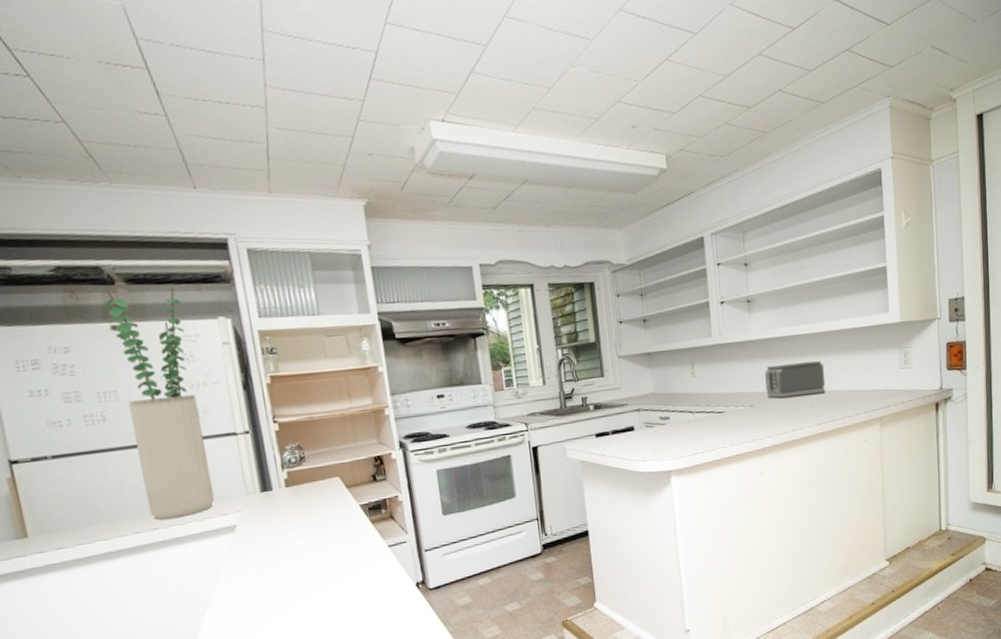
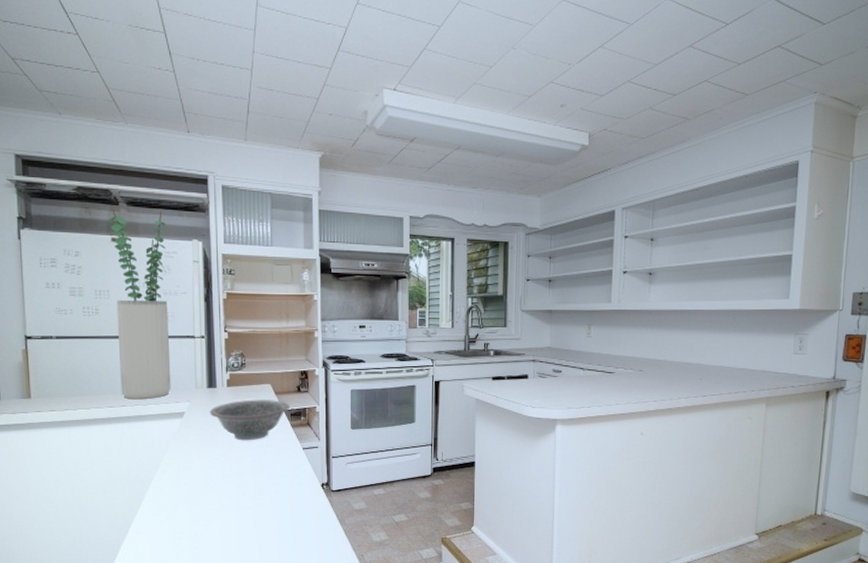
decorative bowl: none [267,494,367,548] -> present [209,399,291,440]
toaster: present [764,361,825,399] -> none [656,335,717,368]

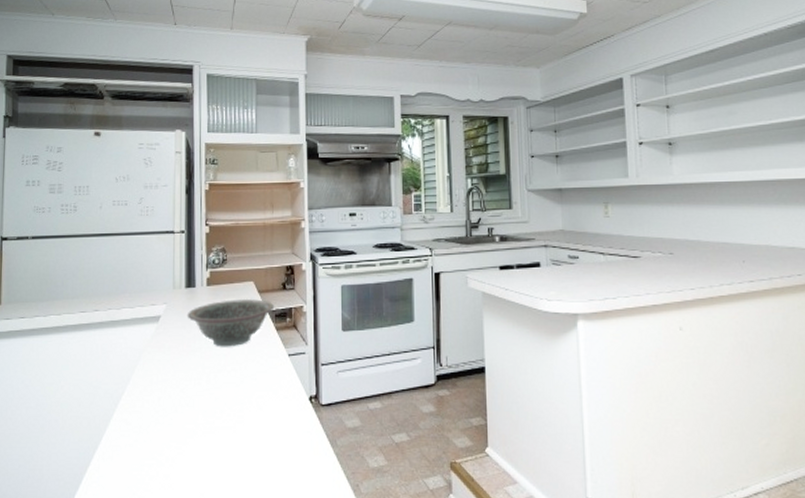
vase: present [107,206,171,400] -> none [91,101,150,303]

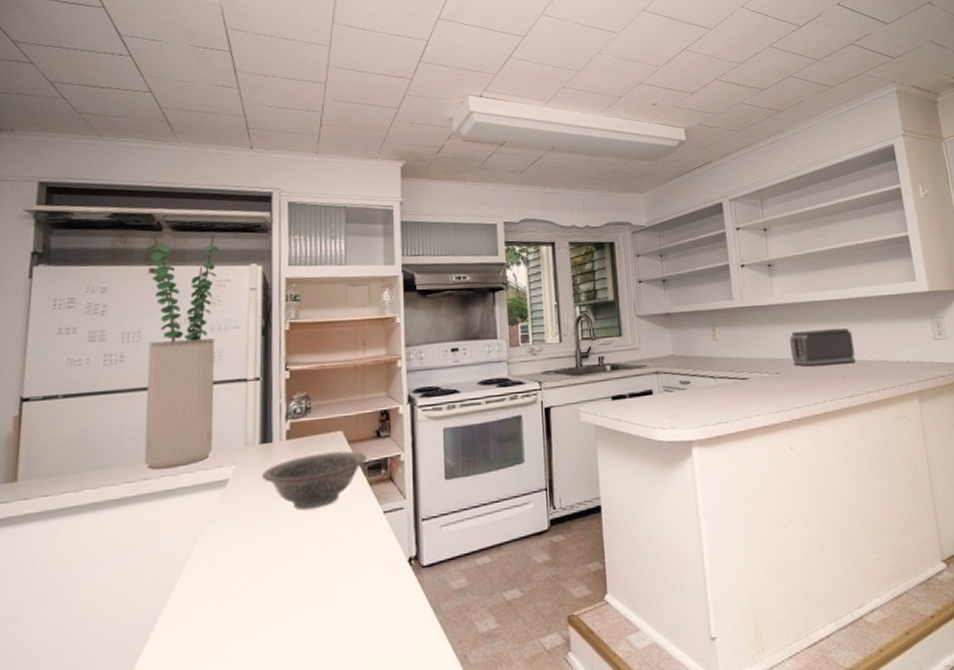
vase: none [91,101,150,303] -> present [144,233,220,470]
toaster: none [686,211,759,250] -> present [789,328,855,368]

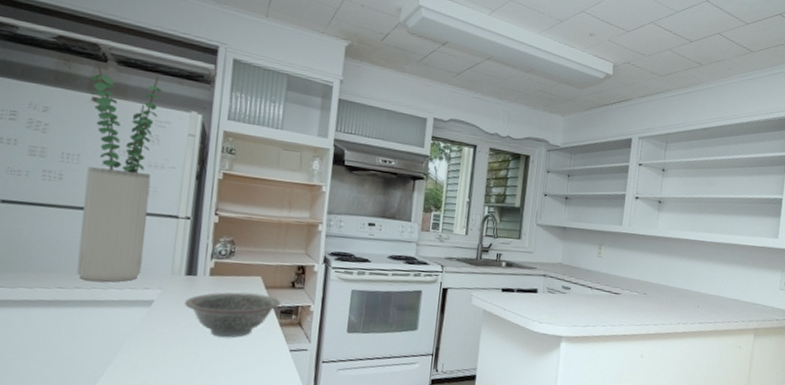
toaster: present [789,328,855,368] -> none [660,262,714,297]

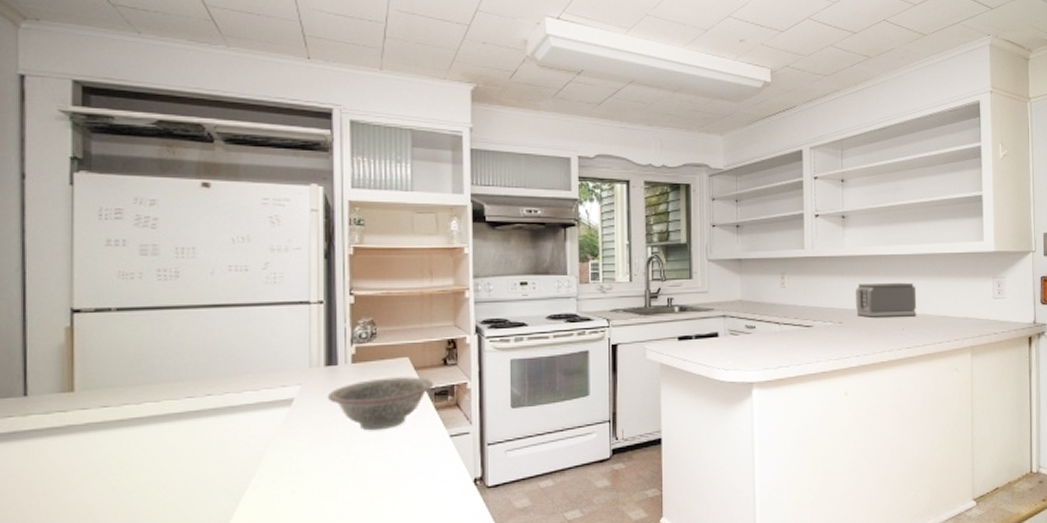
vase: present [76,63,163,282] -> none [197,144,277,386]
toaster: none [660,262,714,297] -> present [855,282,917,319]

